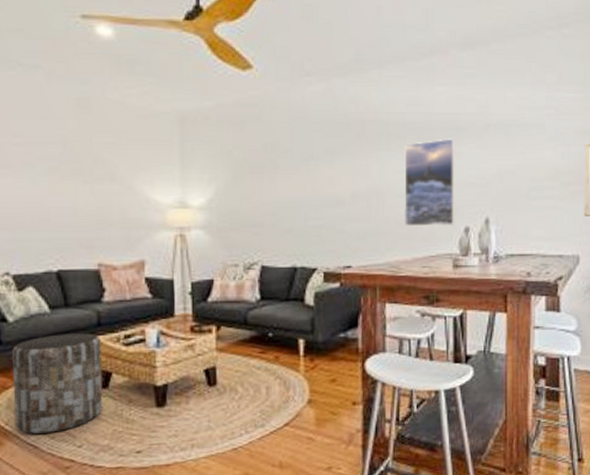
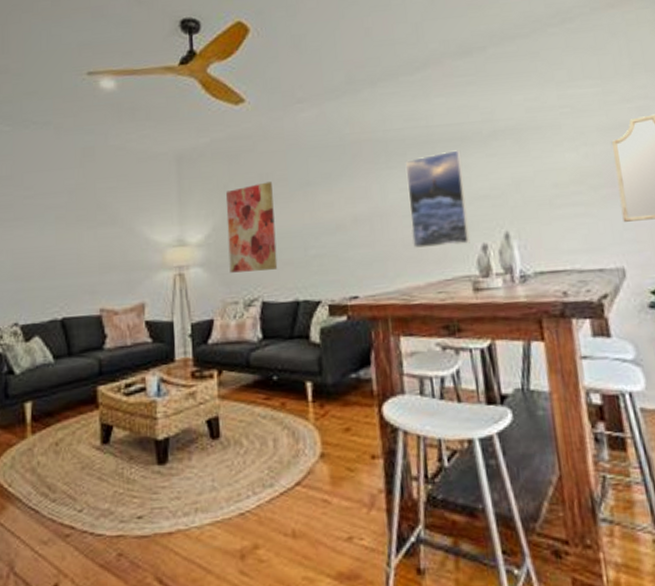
side table: present [12,333,103,434] -> none [17,383,104,496]
wall art: none [229,152,278,237] -> present [226,182,278,273]

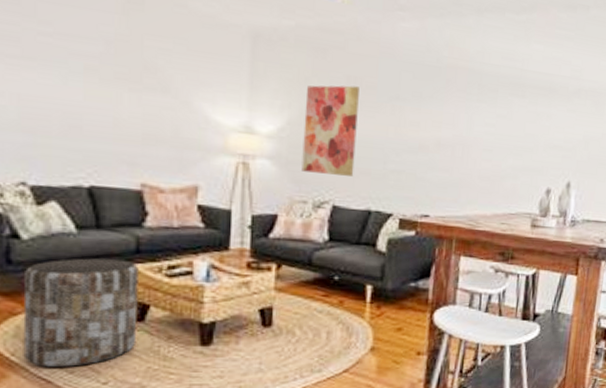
side table: none [17,383,104,496] -> present [23,258,139,367]
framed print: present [405,150,471,248] -> none [487,97,547,187]

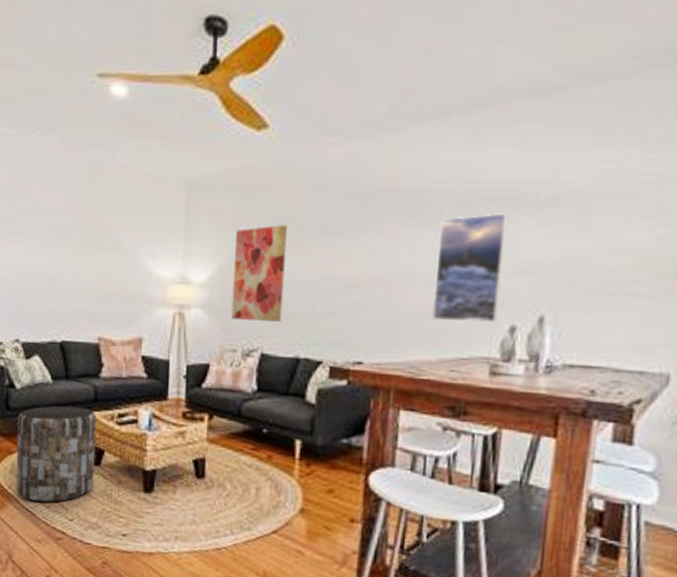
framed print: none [487,97,547,187] -> present [431,213,509,324]

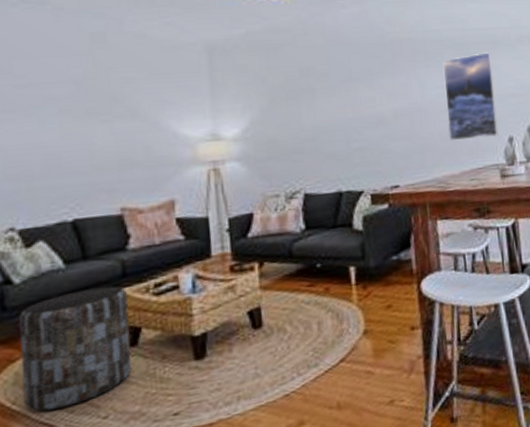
wall art: present [231,225,287,322] -> none [264,76,320,167]

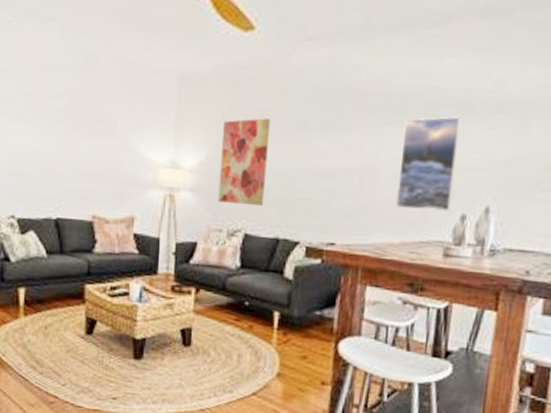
side table: present [19,286,132,411] -> none [10,278,89,369]
wall art: none [264,76,320,167] -> present [218,118,270,206]

